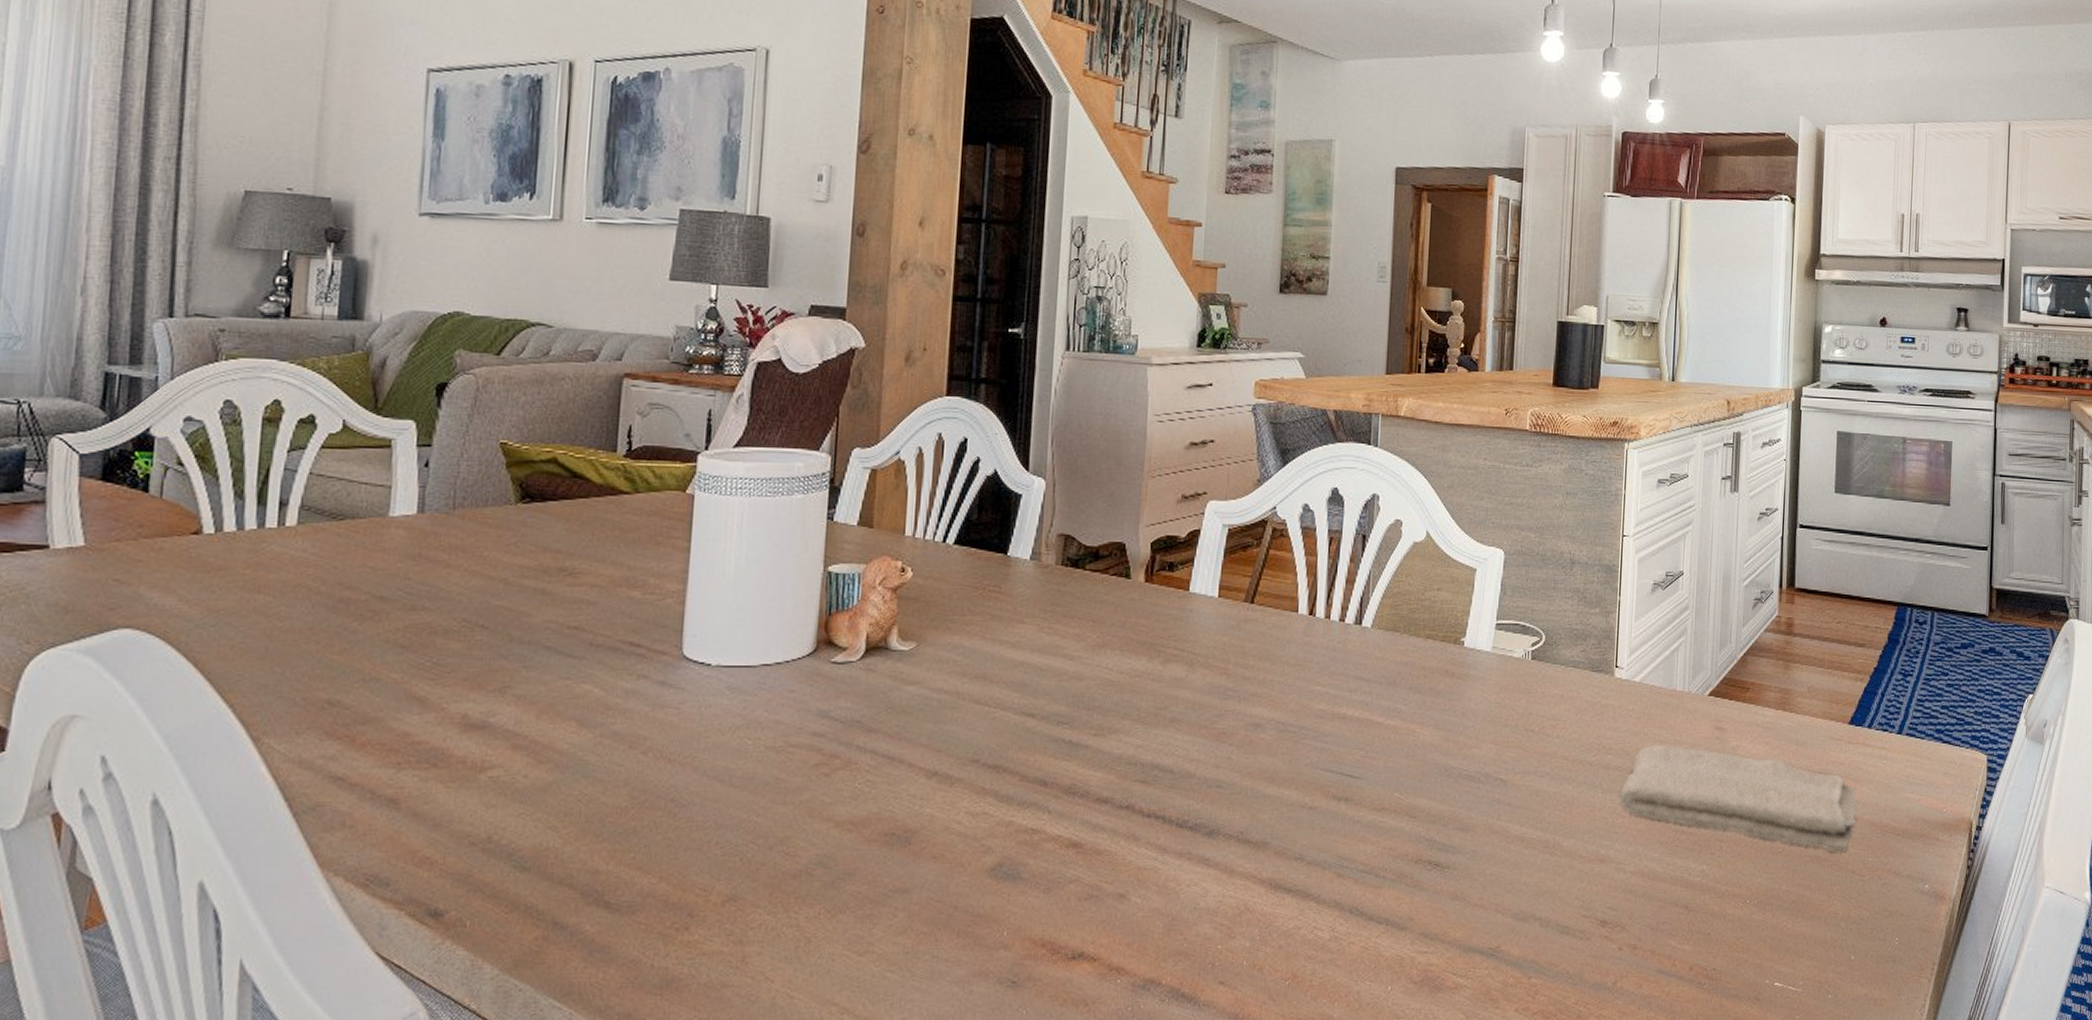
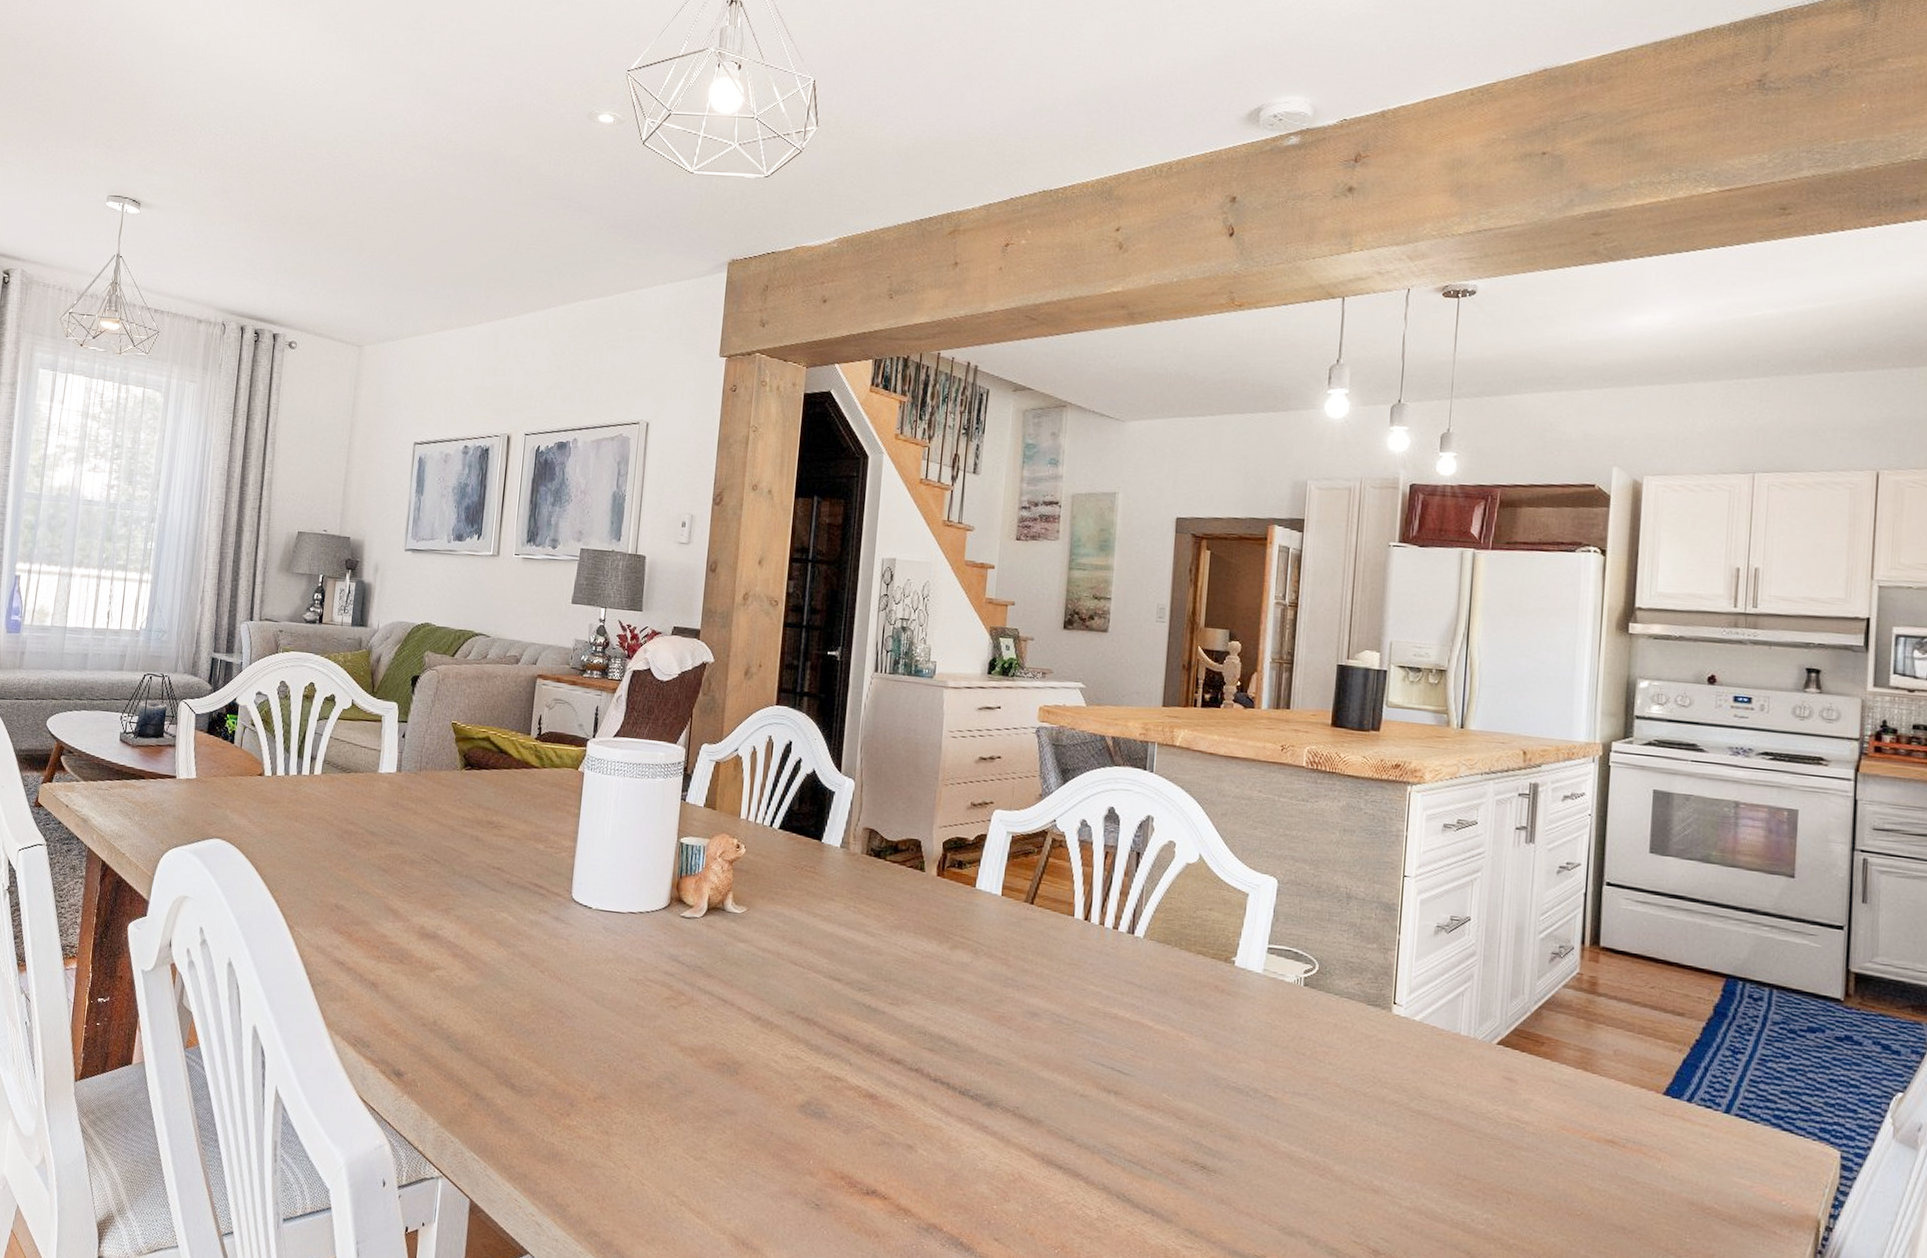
washcloth: present [1619,744,1858,852] -> none [1395,1084,1674,1228]

